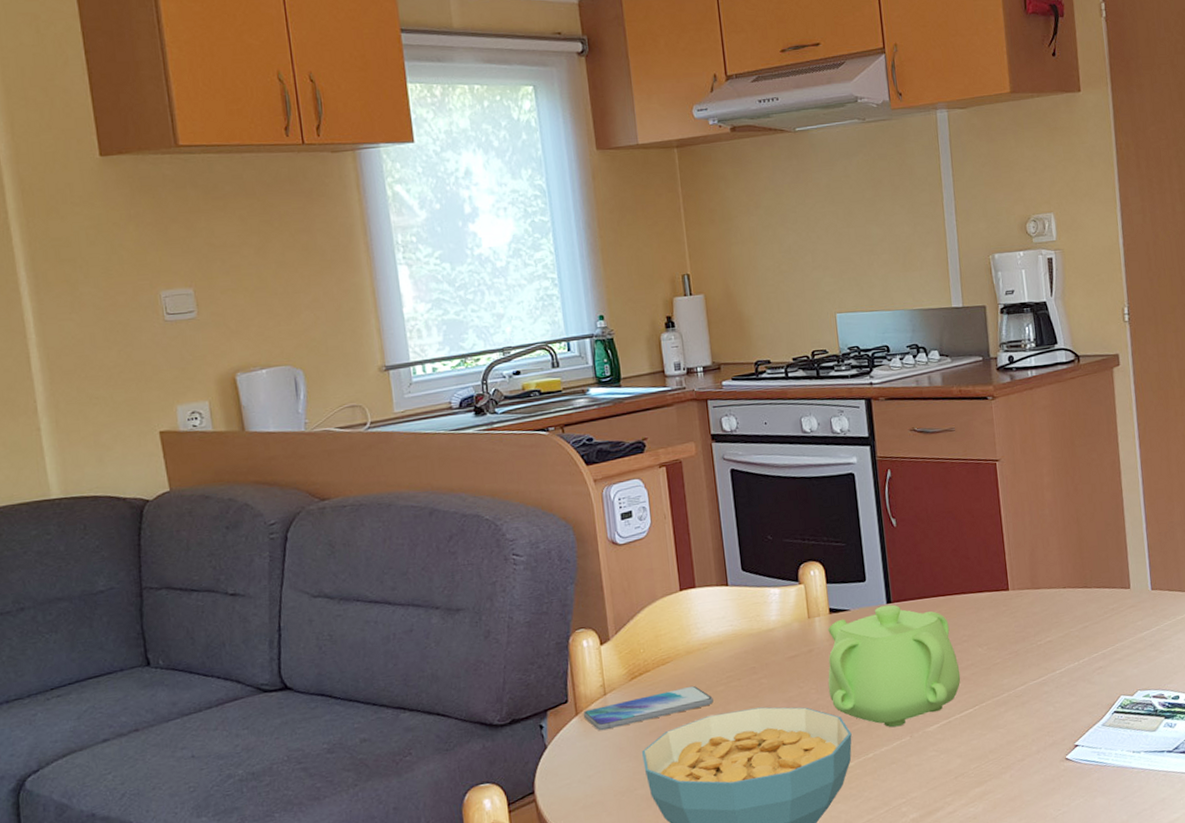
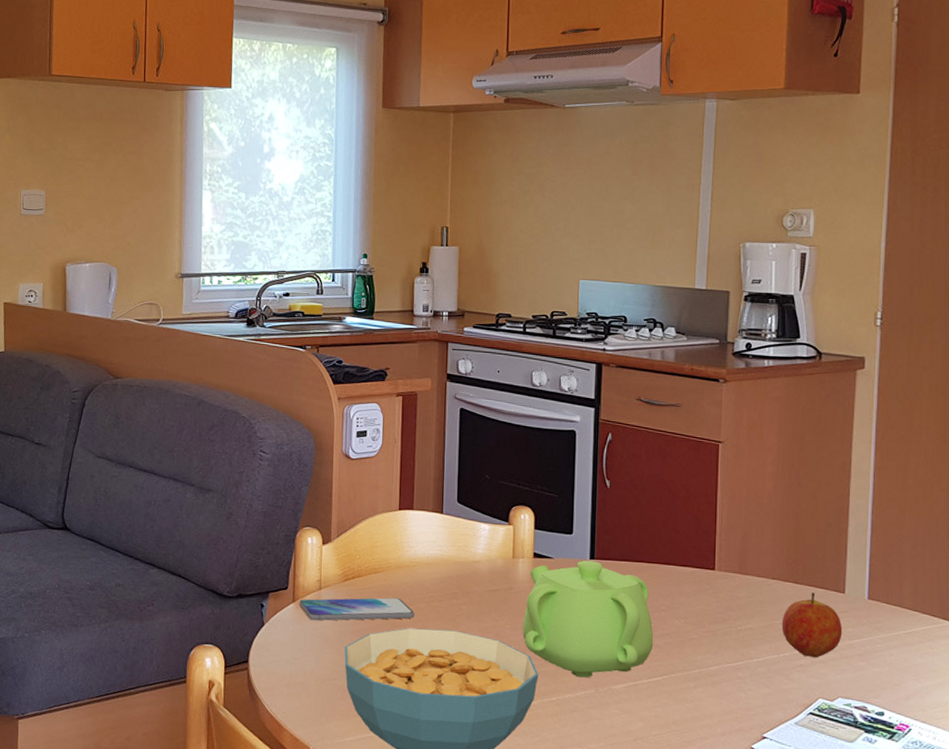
fruit: none [1077,594,1133,658] -> present [782,593,843,658]

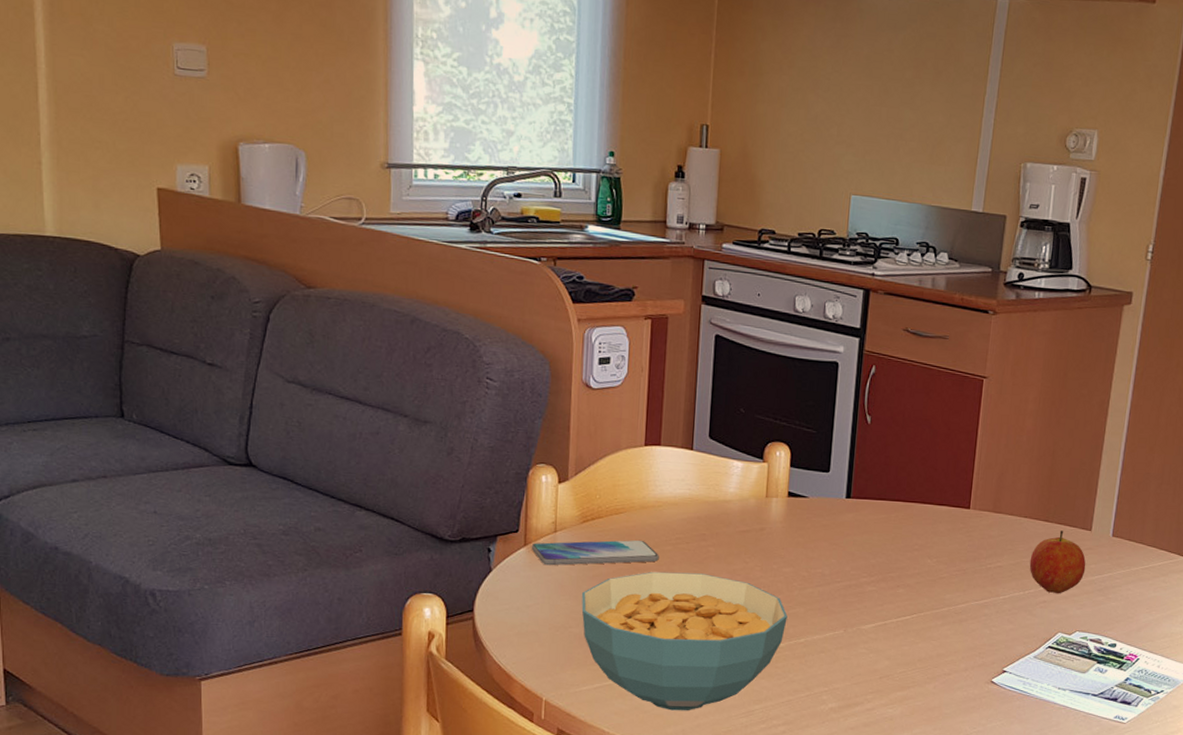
teapot: present [522,560,654,678] -> none [772,499,905,619]

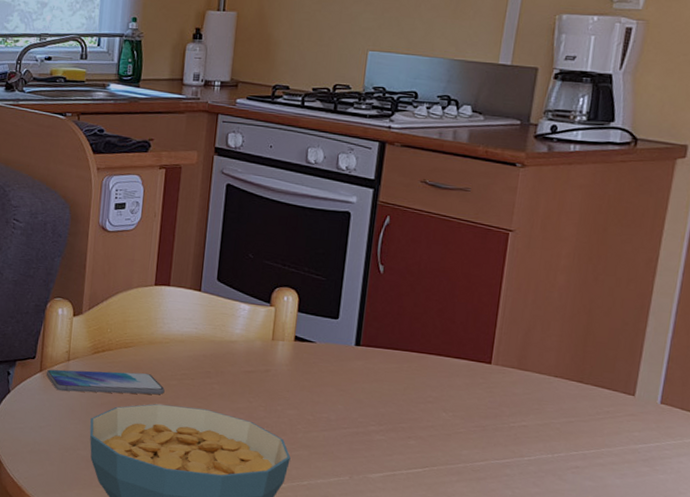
fruit: present [1029,530,1086,594] -> none [559,393,628,461]

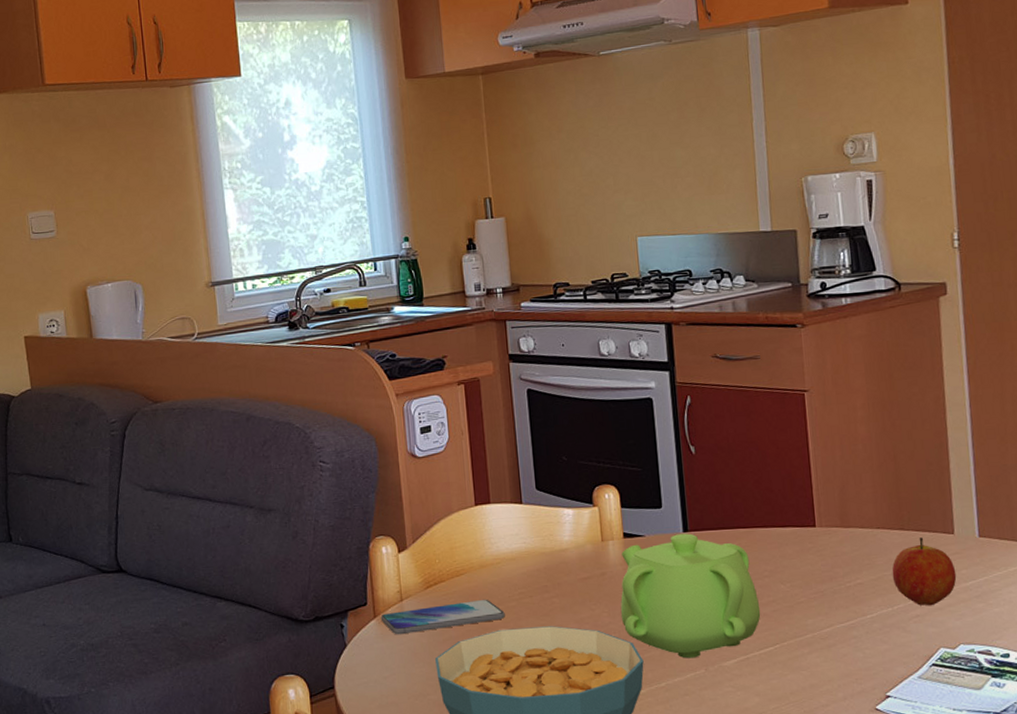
teapot: none [276,346,418,465] -> present [620,533,761,659]
fruit: none [559,393,628,461] -> present [892,537,957,606]

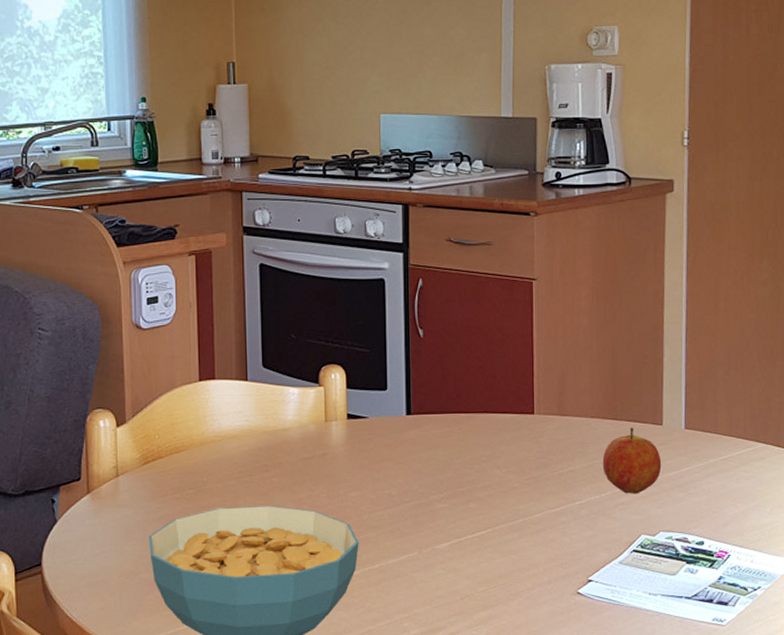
smartphone: present [380,599,505,635] -> none [94,476,223,512]
teapot: present [620,533,761,659] -> none [339,416,476,541]

